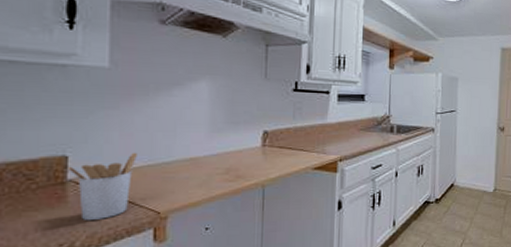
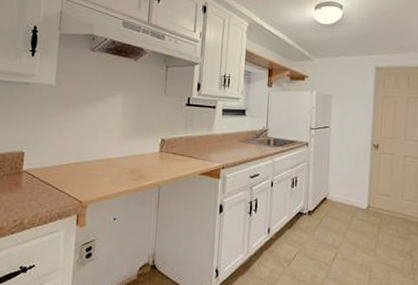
utensil holder: present [68,152,137,220] -> none [23,151,69,204]

